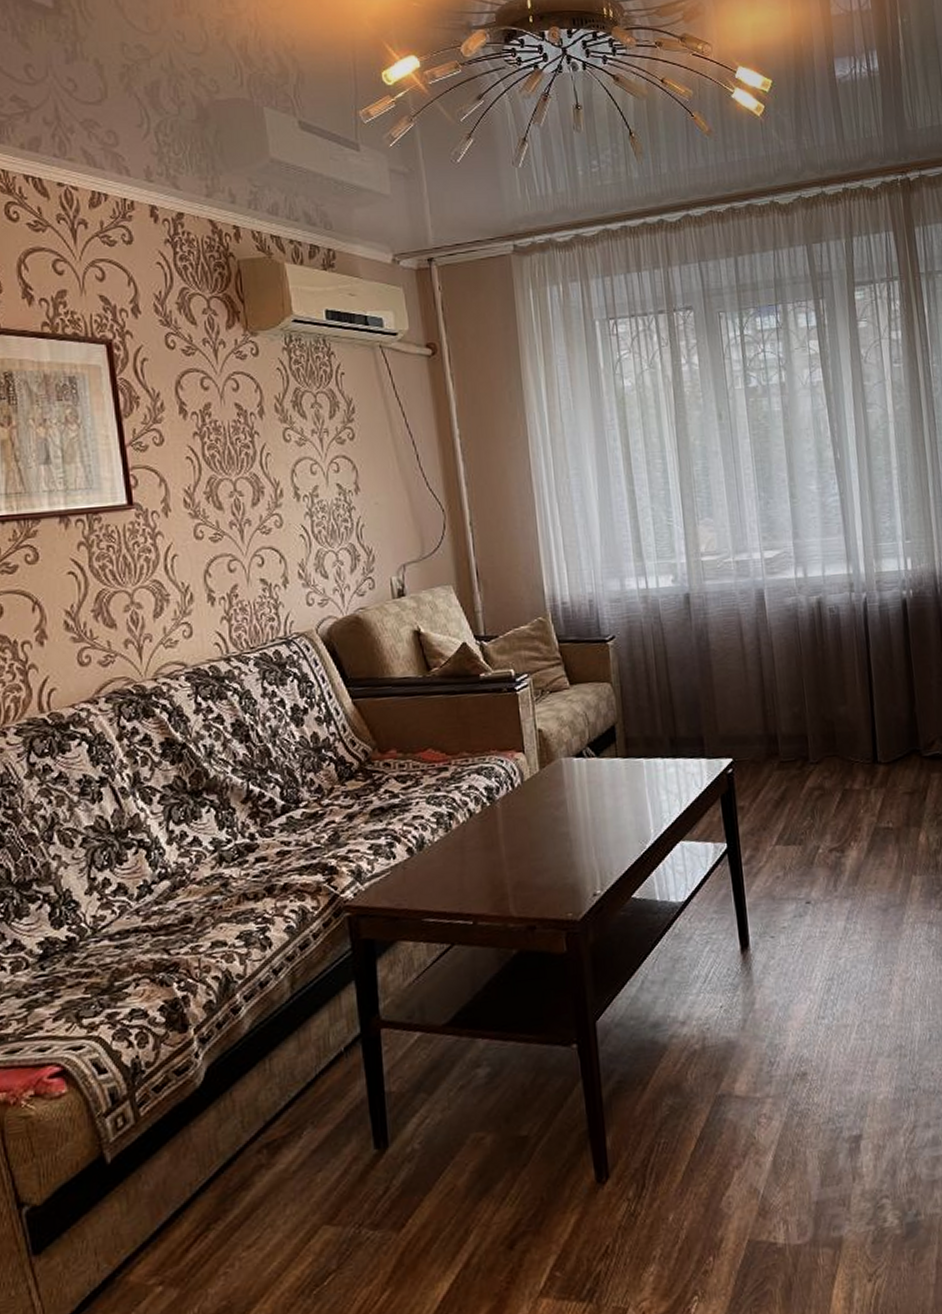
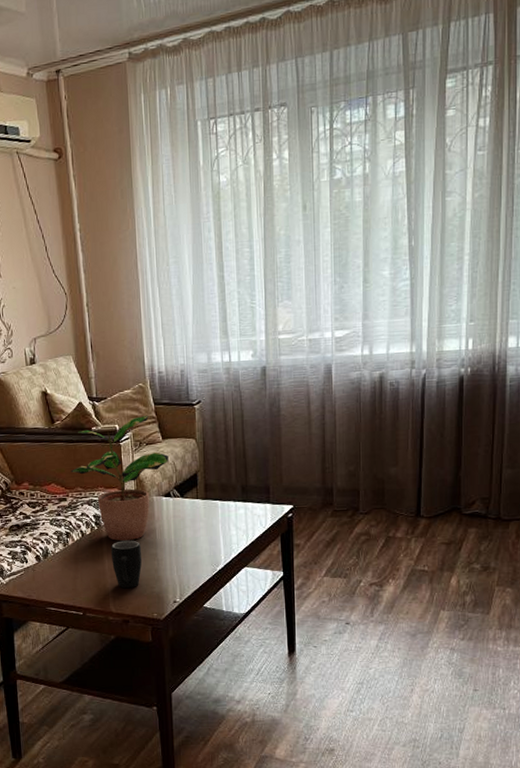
potted plant: none [453,655,579,819] -> present [71,415,169,541]
mug: none [509,817,551,883] -> present [111,540,142,589]

